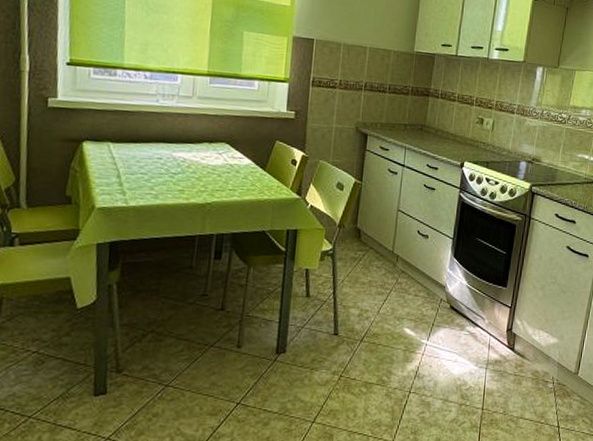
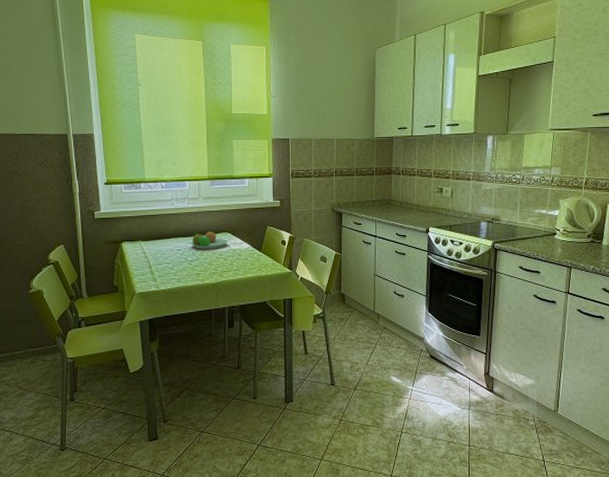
fruit bowl: none [175,138,225,162] -> present [190,231,228,249]

